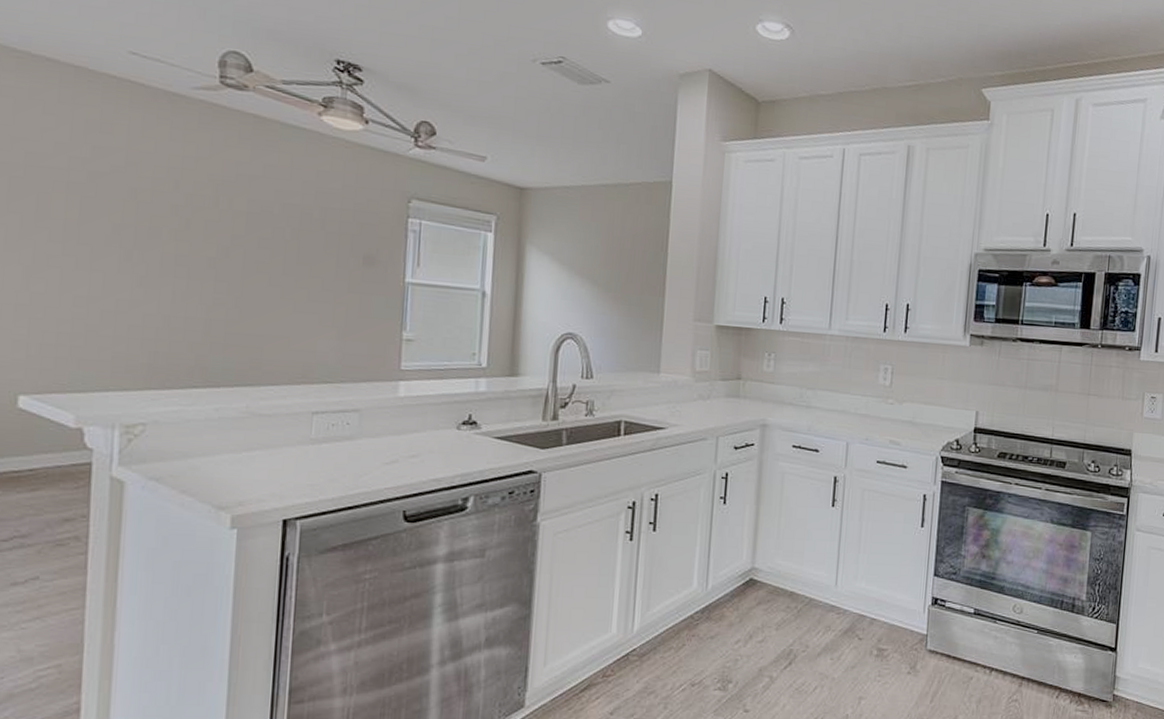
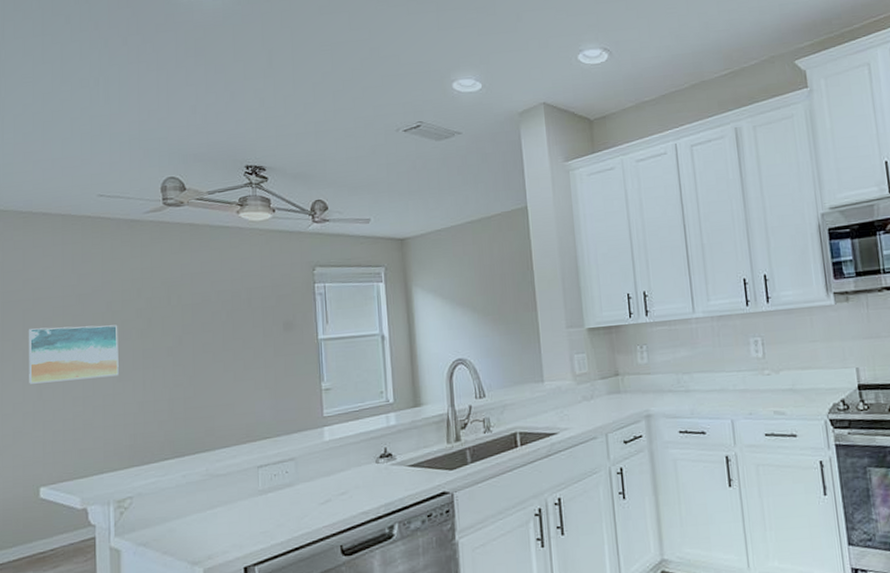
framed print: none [11,201,144,280] -> present [28,325,119,384]

